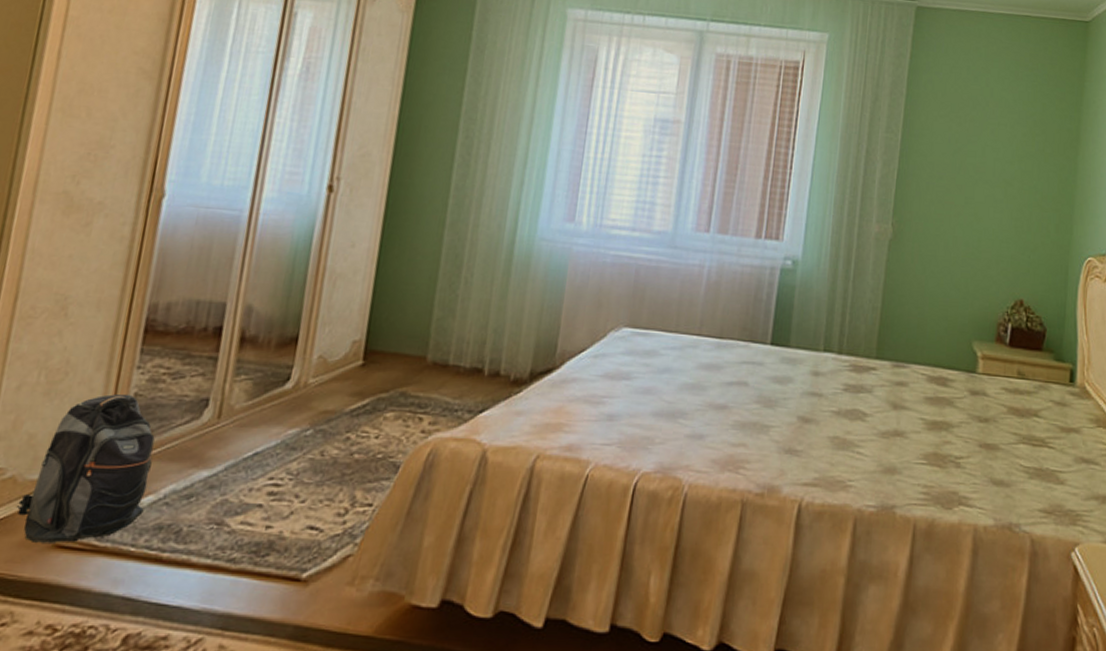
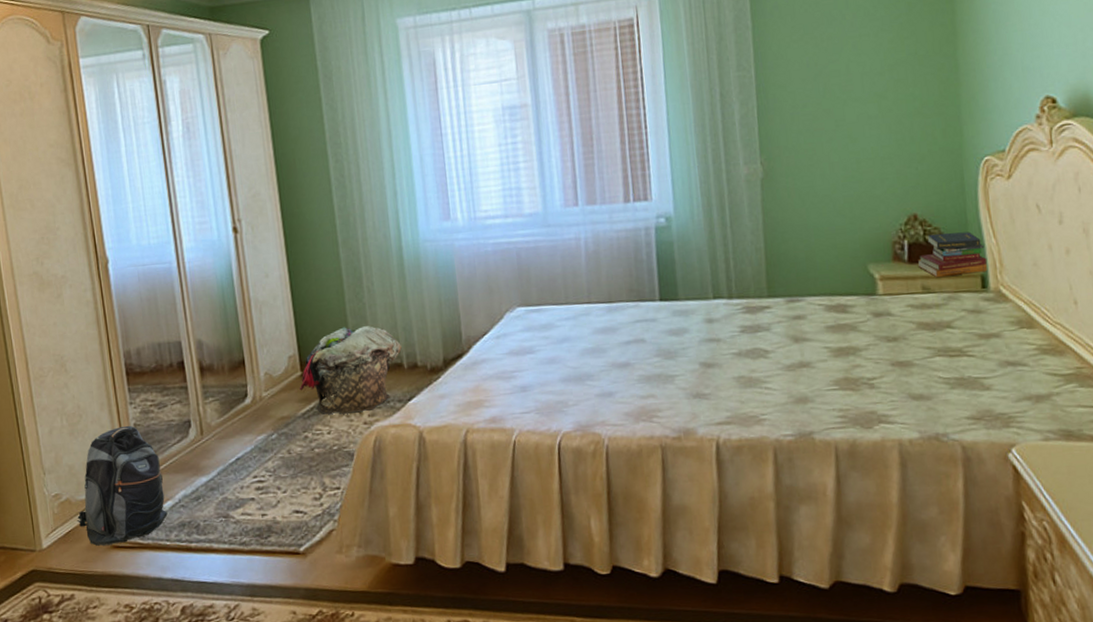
laundry basket: none [355,318,487,418] -> present [299,325,402,414]
books: none [1016,321,1078,367] -> present [917,231,988,278]

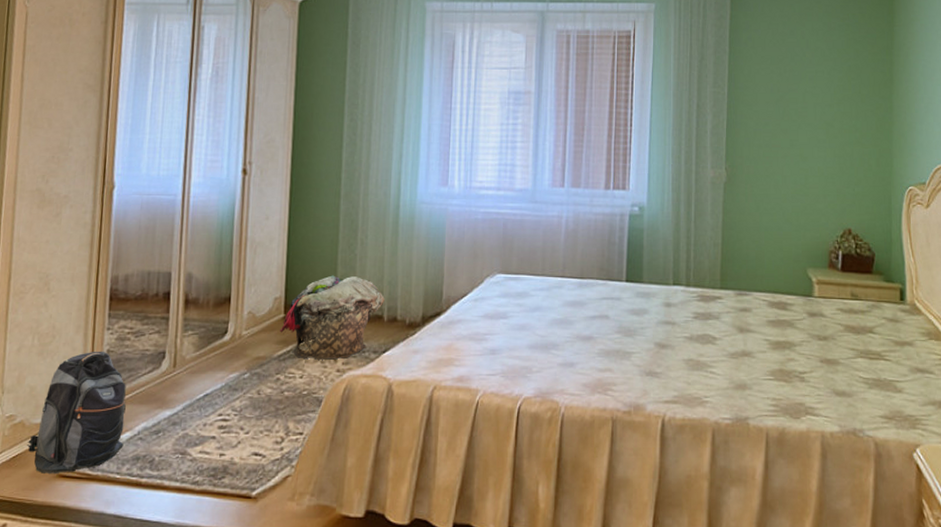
books: present [917,231,988,278] -> none [848,248,906,287]

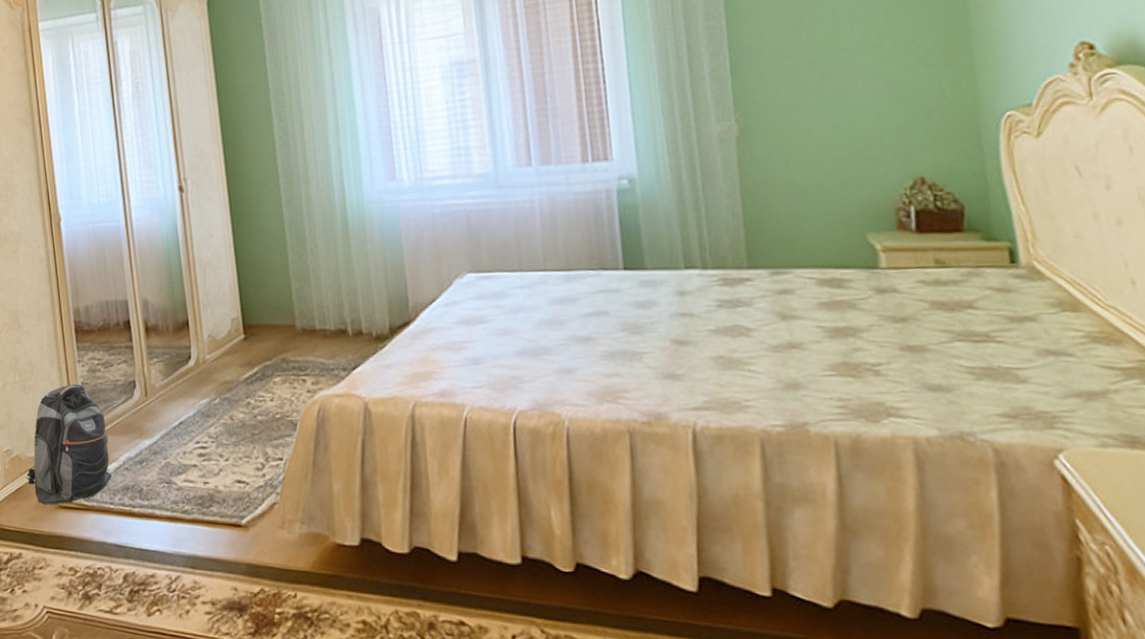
laundry basket: present [280,275,385,360] -> none [242,289,346,381]

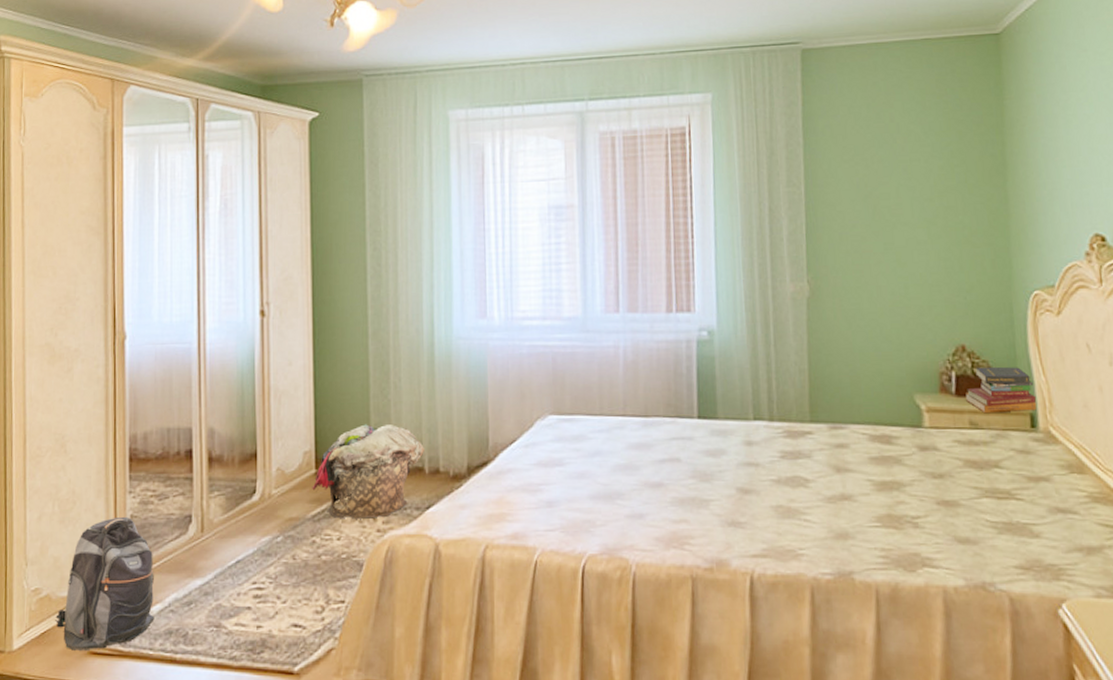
laundry basket: none [242,289,346,381] -> present [312,424,424,519]
books: none [928,197,1016,251] -> present [965,367,1037,414]

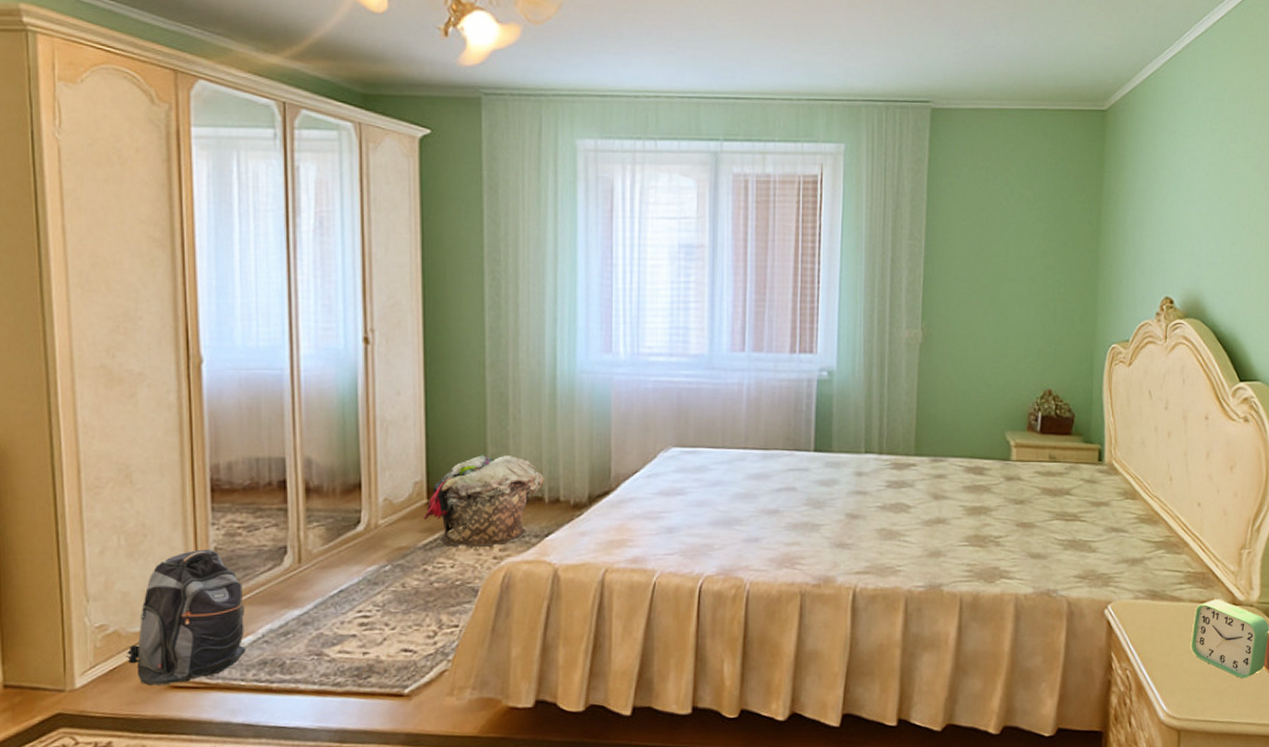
books: present [965,367,1037,414] -> none [1047,409,1105,449]

